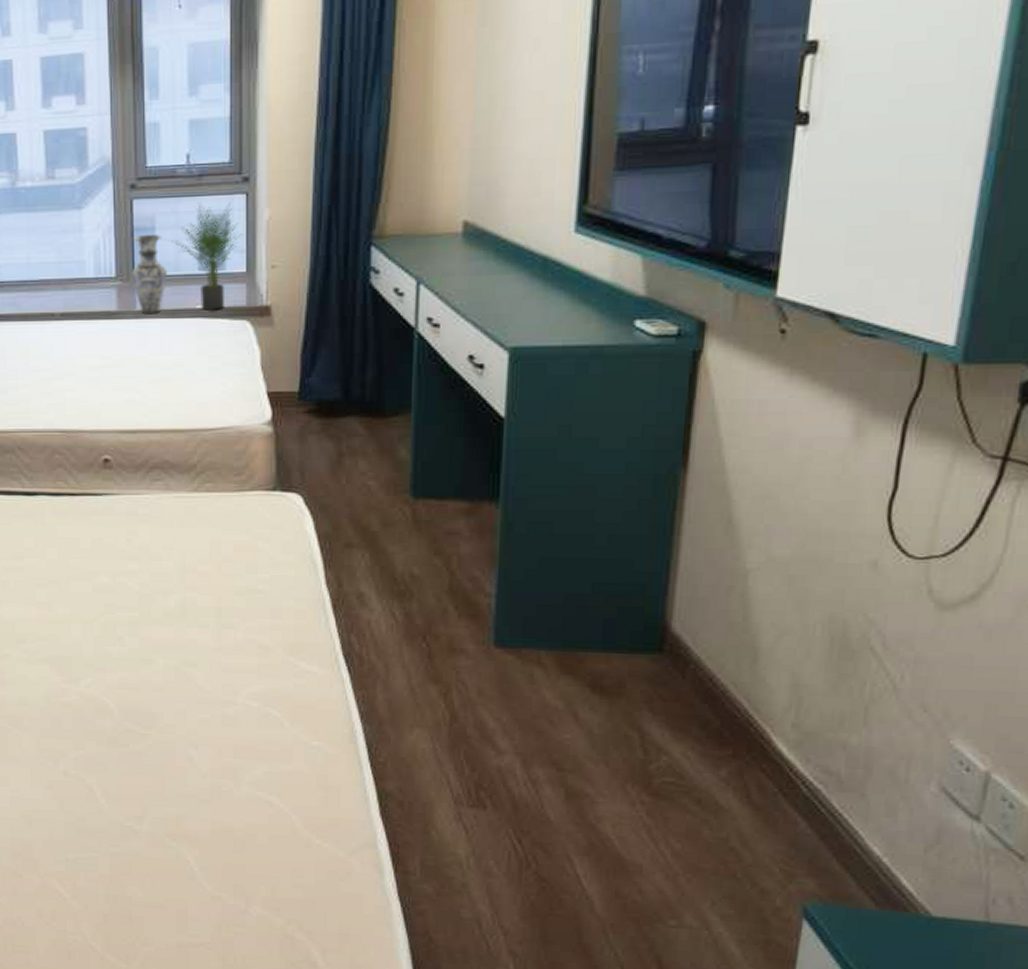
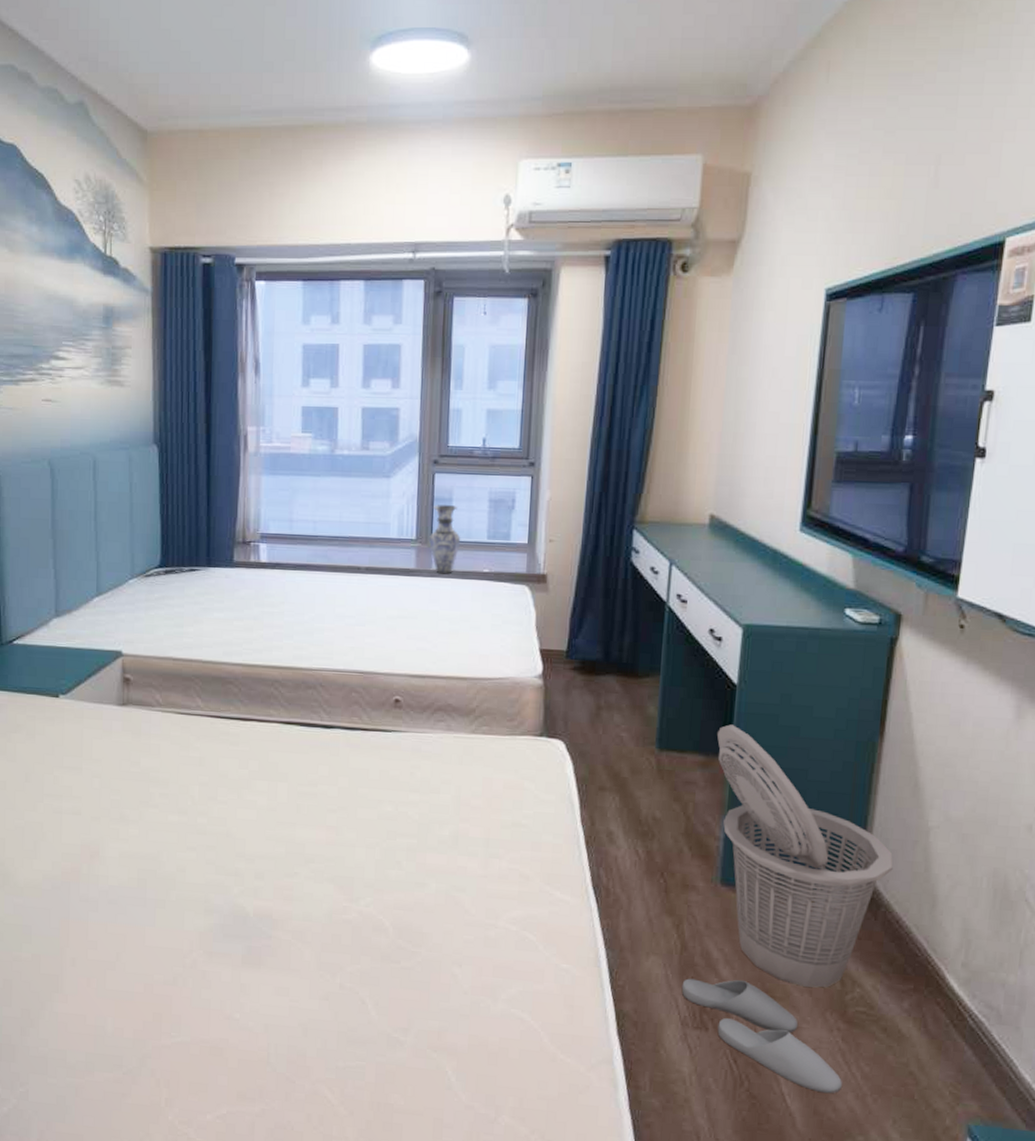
potted plant: present [168,202,243,310] -> none [463,481,527,575]
slippers: none [453,752,648,874] -> present [681,978,842,1094]
laundry basket: none [482,464,704,757] -> present [716,724,893,988]

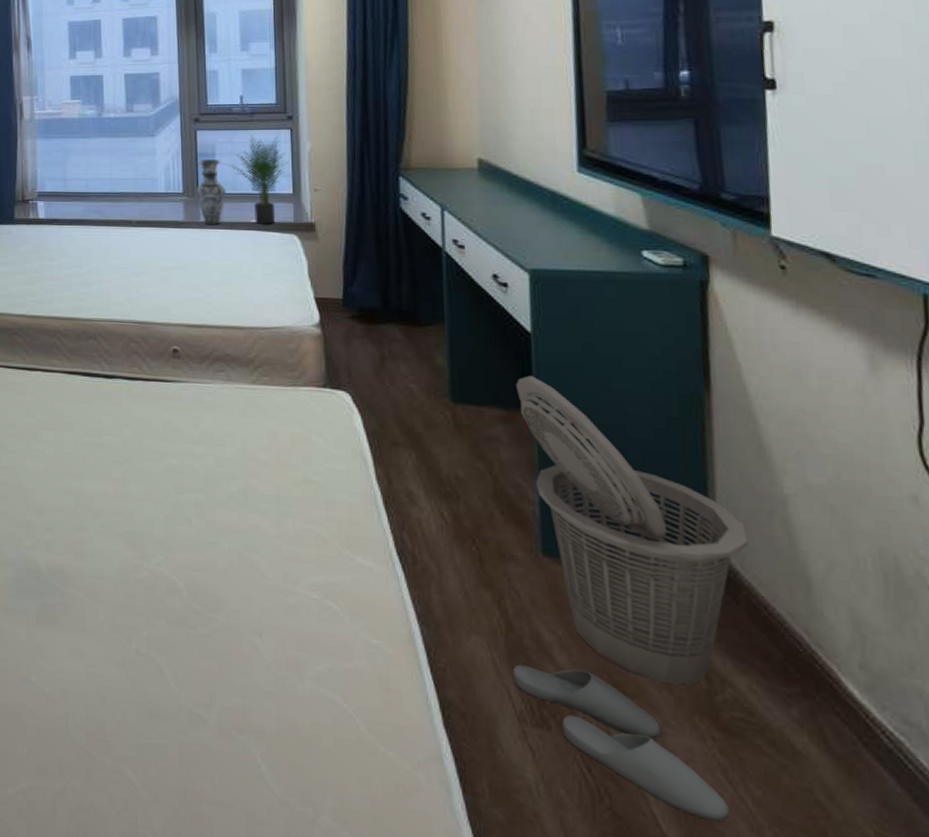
potted plant: none [463,481,527,575] -> present [226,135,289,225]

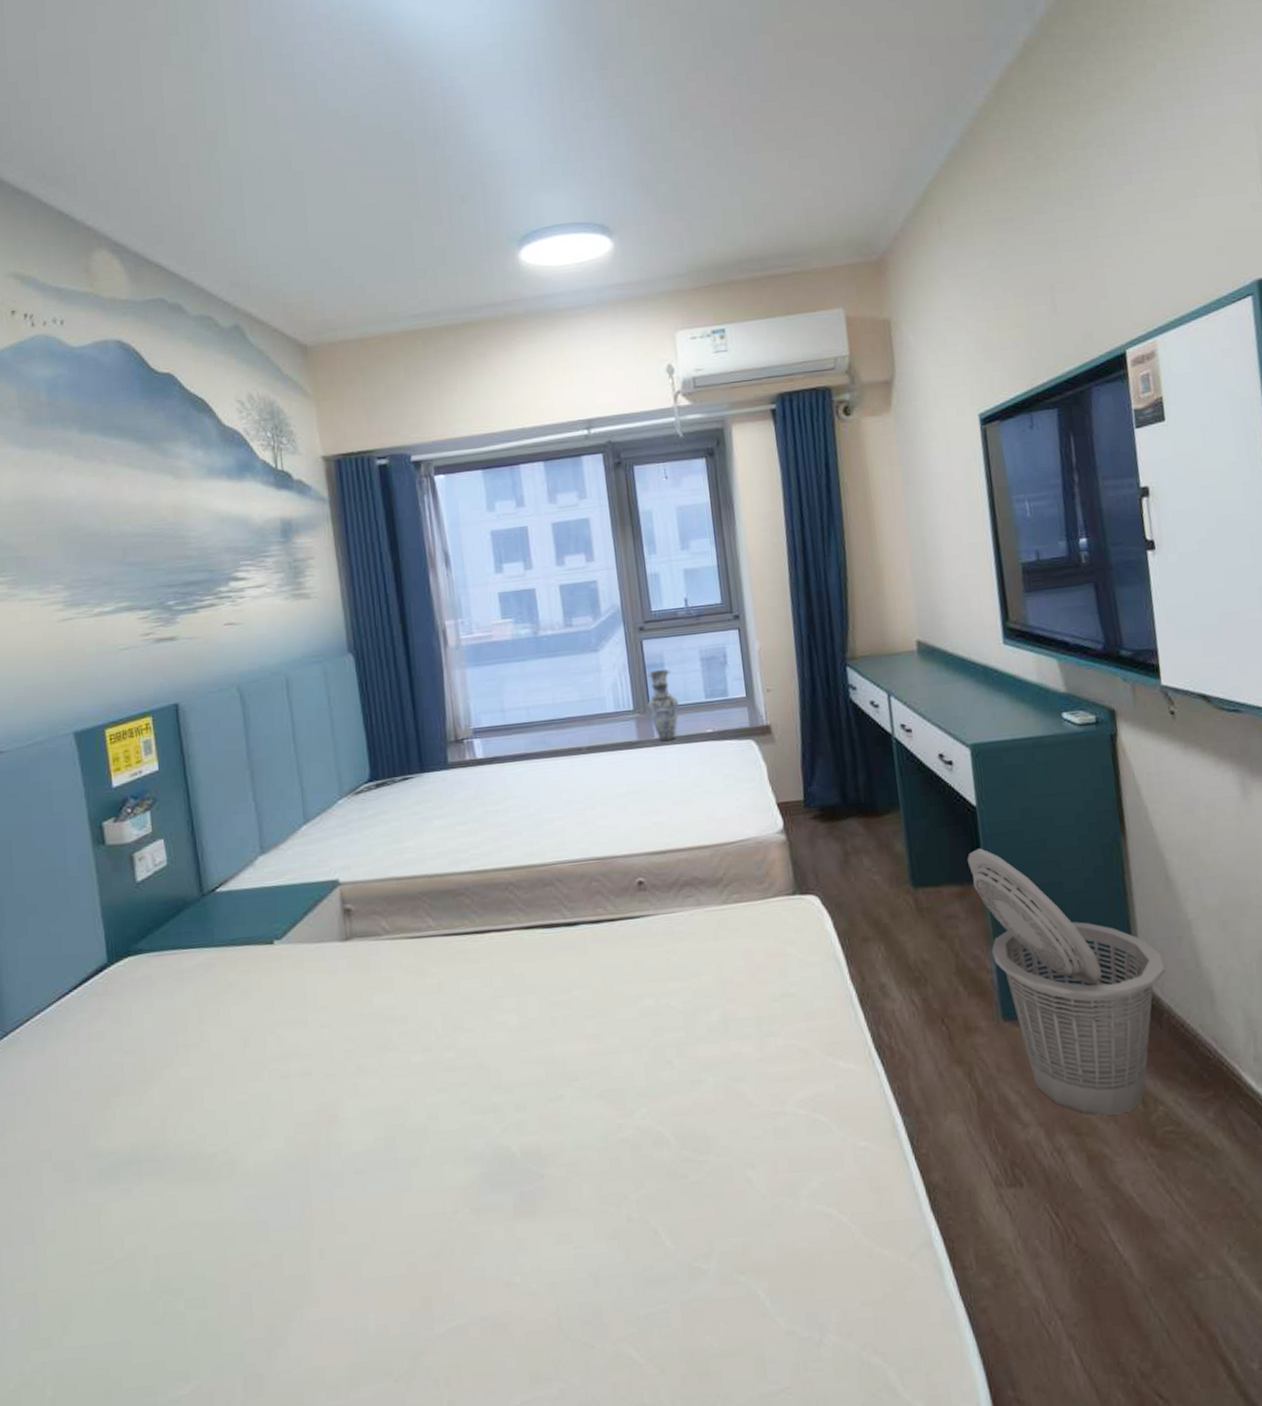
potted plant: present [226,135,289,225] -> none [676,638,740,734]
slippers: present [512,664,729,821] -> none [986,1122,1169,1232]

